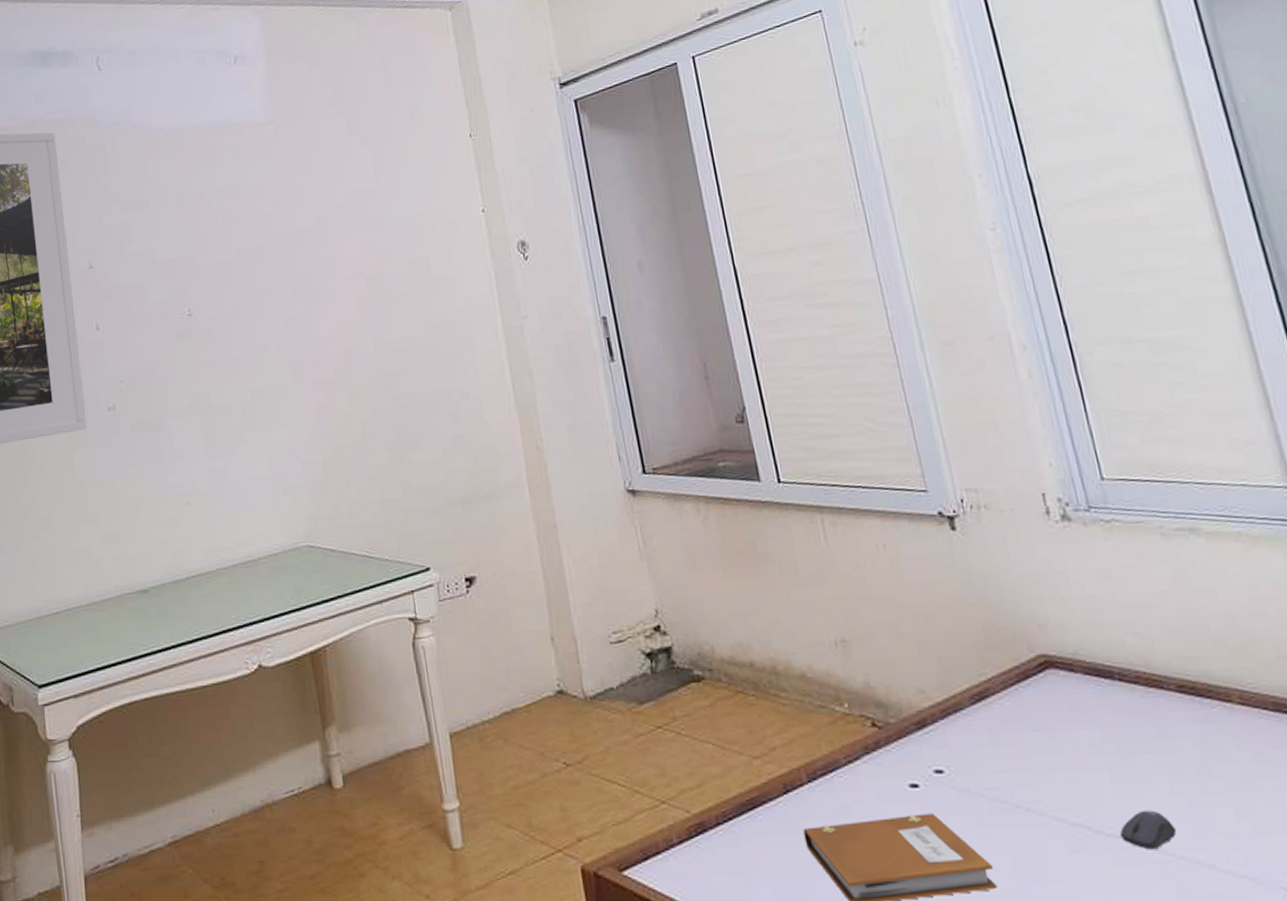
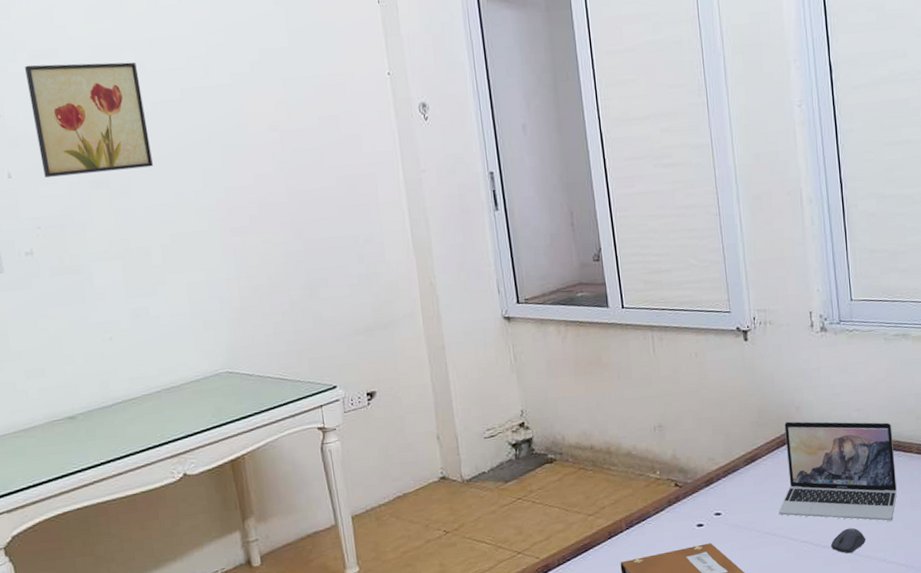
wall art: none [118,209,236,329] -> present [25,62,153,177]
laptop: none [1024,645,1218,805] -> present [779,421,897,521]

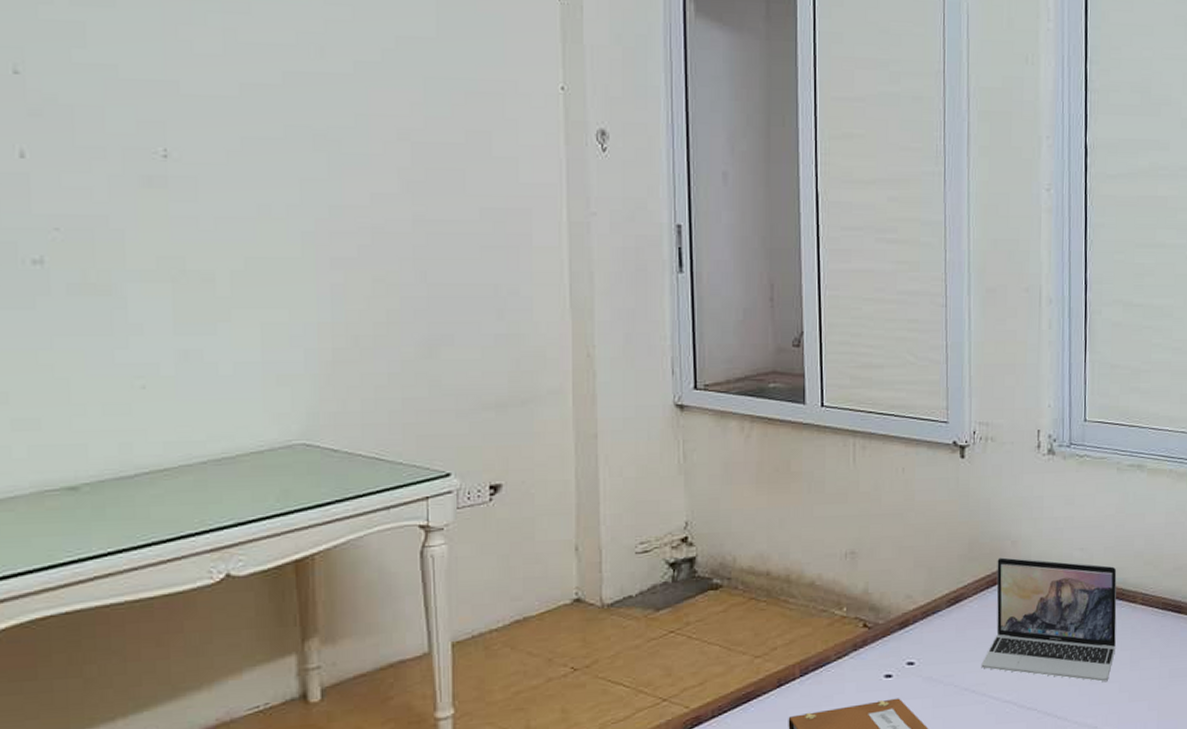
wall art: present [25,62,153,177] -> none [64,11,232,166]
computer mouse: present [830,527,866,554] -> none [1036,687,1077,718]

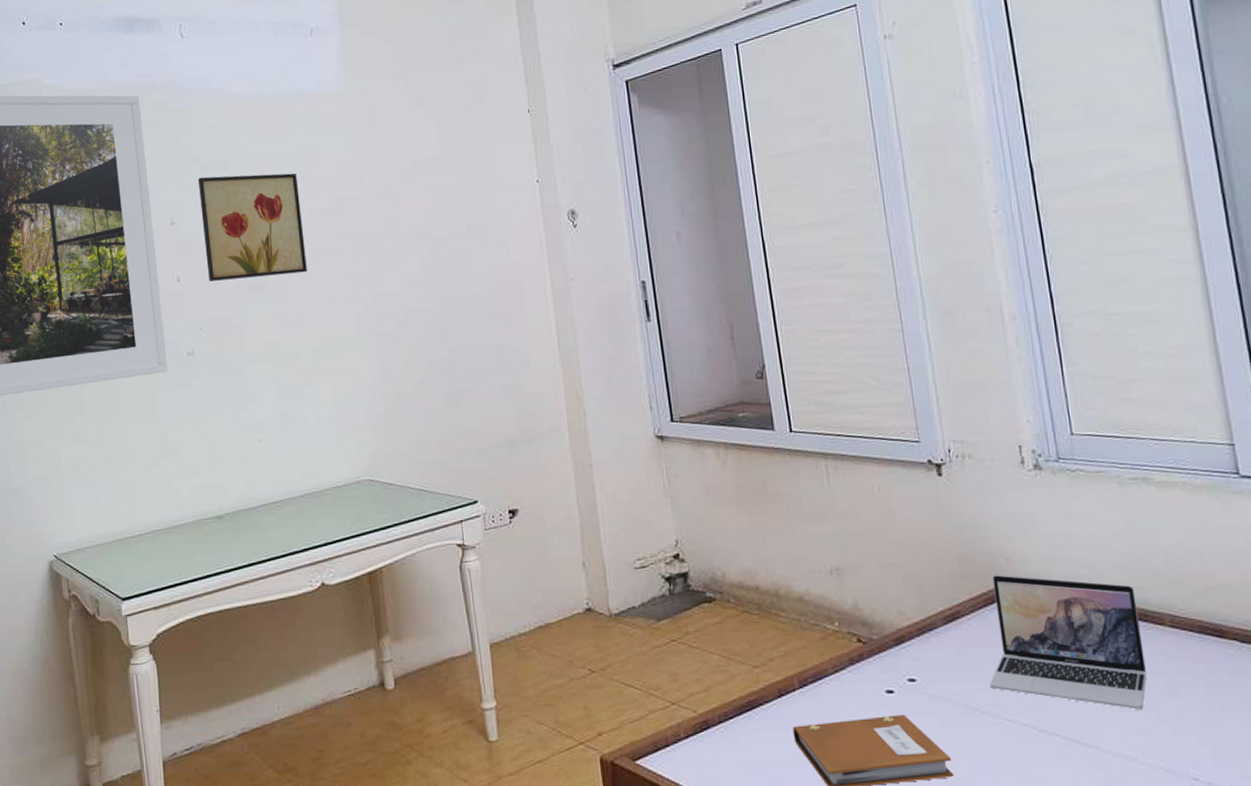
wall art: none [64,11,232,166] -> present [198,173,307,281]

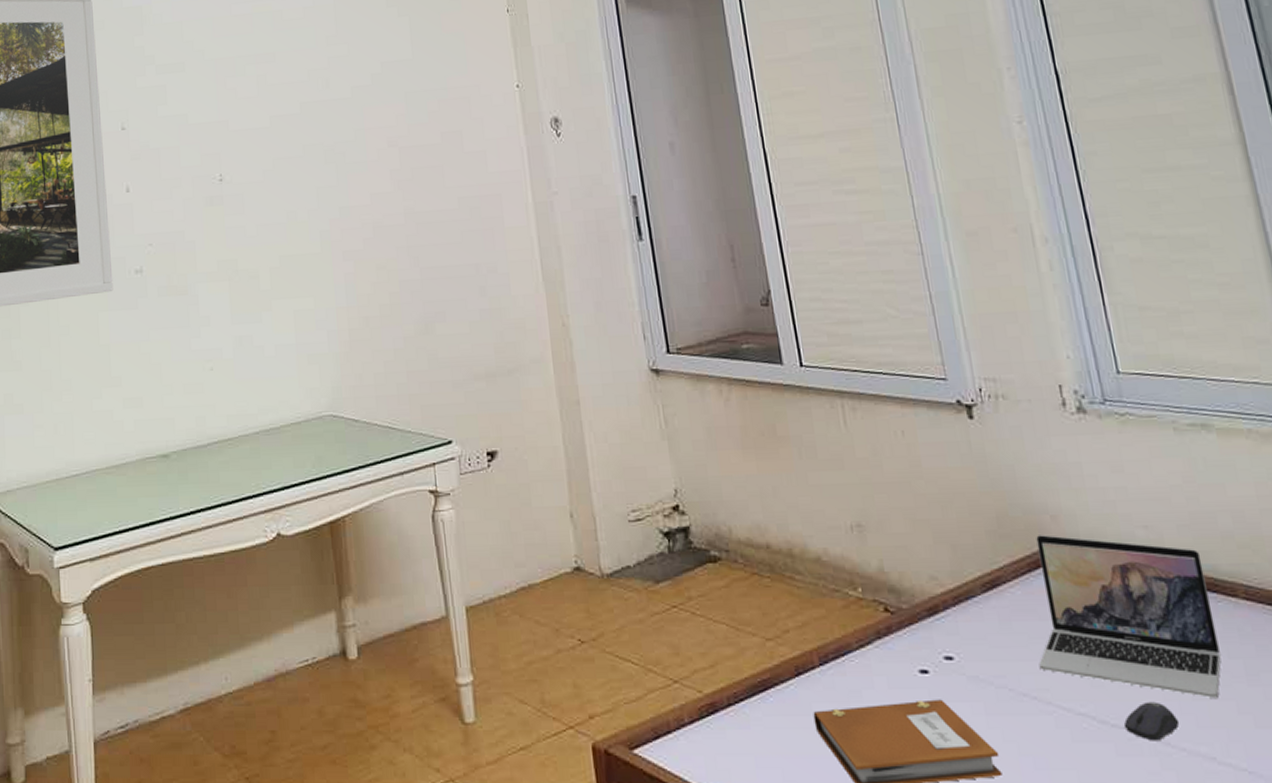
wall art: present [198,173,307,281] -> none [152,75,267,192]
computer mouse: none [1060,713,1108,746] -> present [1123,701,1180,741]

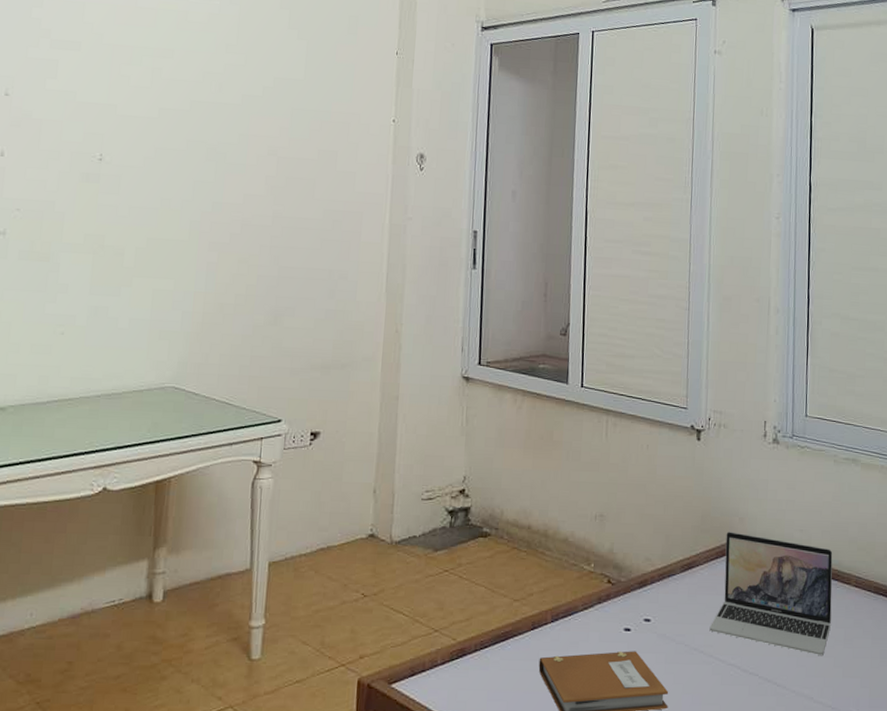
computer mouse: present [1123,701,1180,741] -> none [757,657,795,685]

